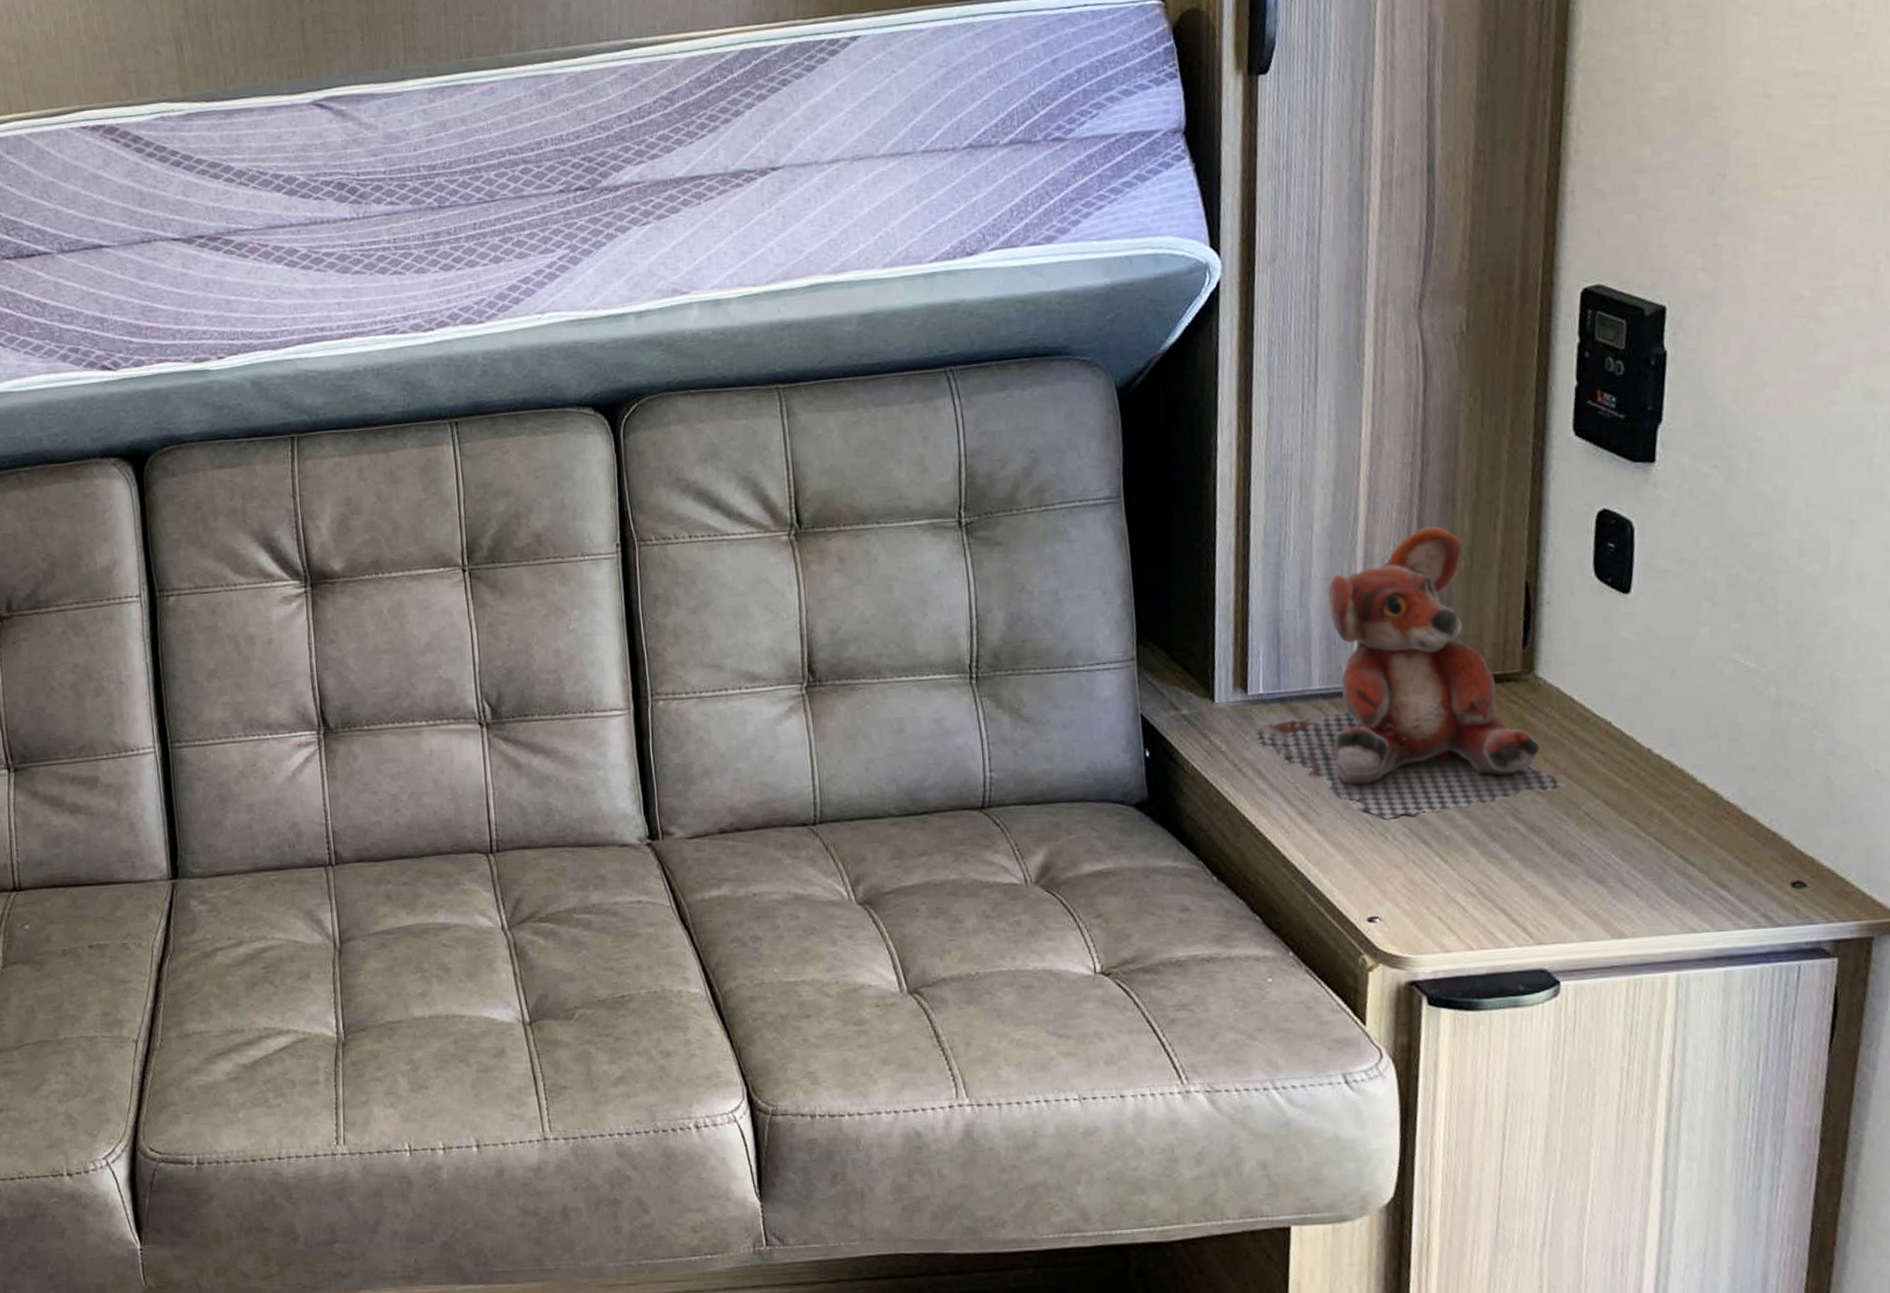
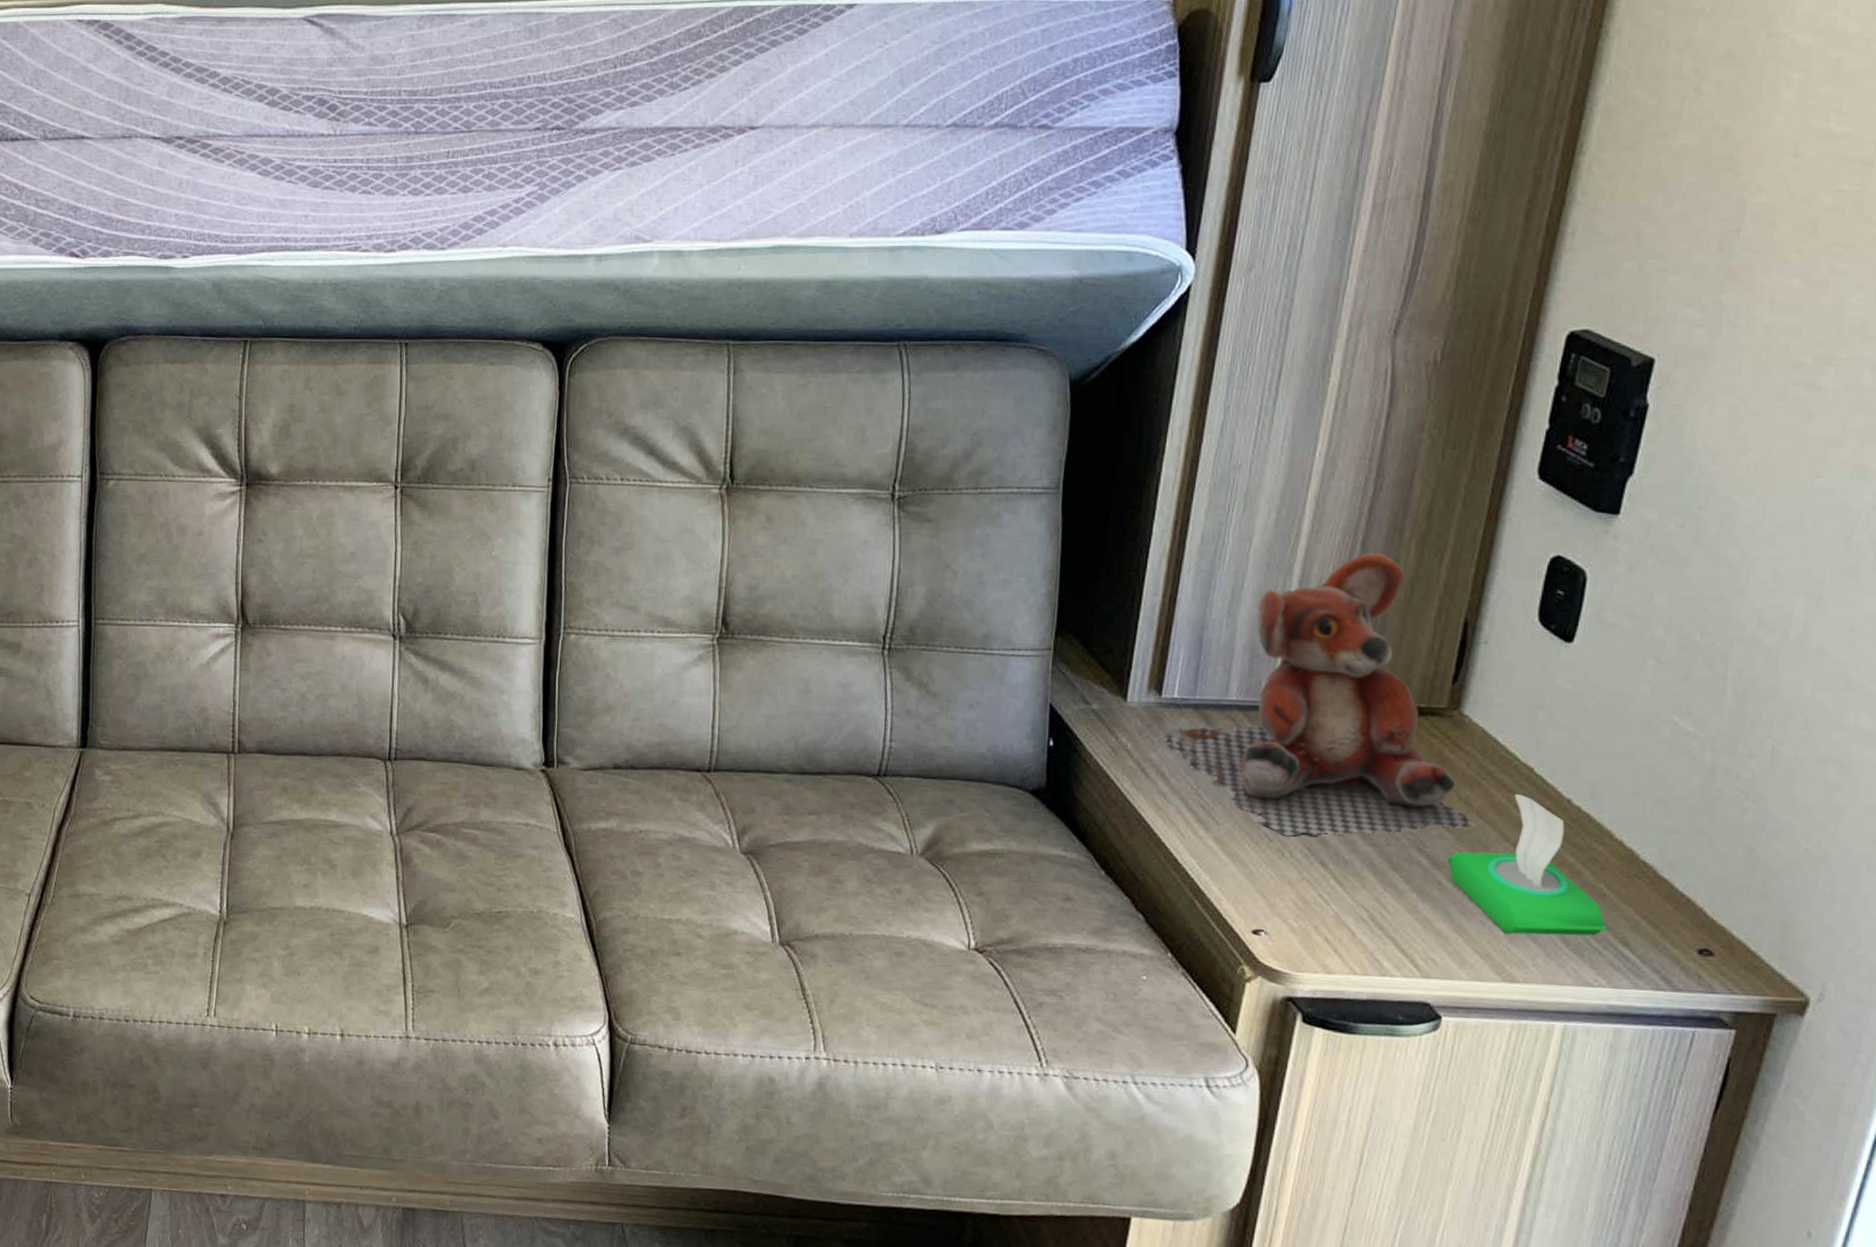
wet wipes pack: none [1541,749,1704,890] -> present [1446,794,1608,936]

